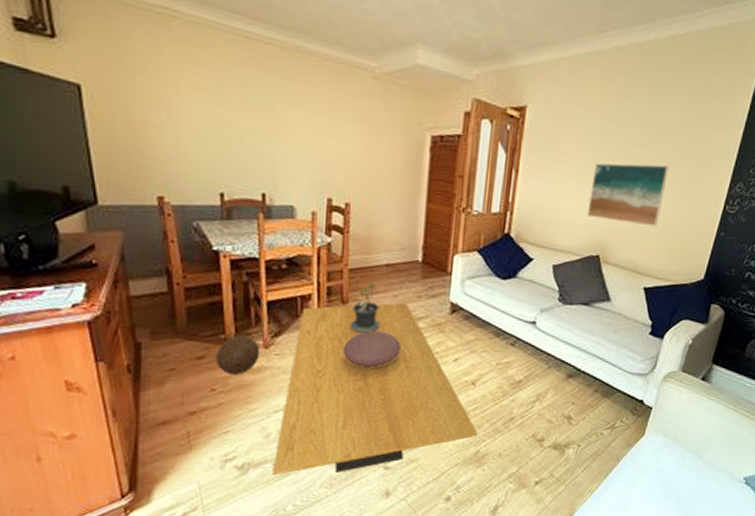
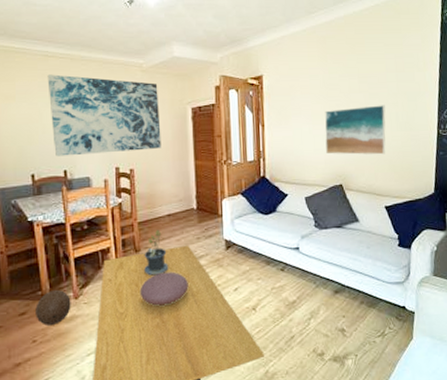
wall art: none [248,64,392,182] -> present [47,74,162,157]

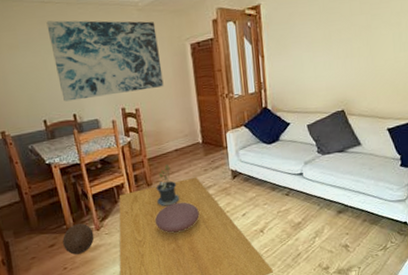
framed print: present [325,105,386,155] -> none [325,25,389,81]

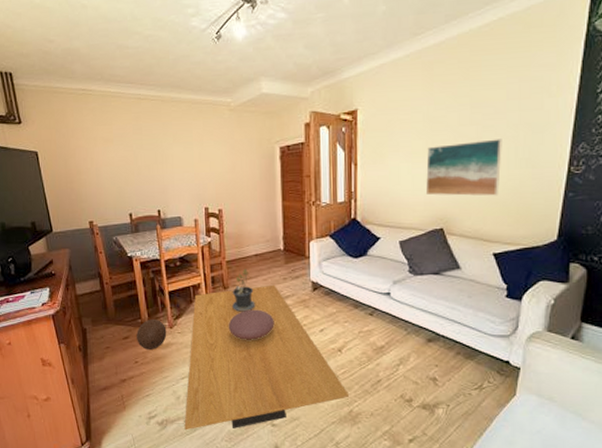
wall art: present [46,20,164,102] -> none [141,117,249,197]
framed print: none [325,25,389,81] -> present [426,139,502,196]

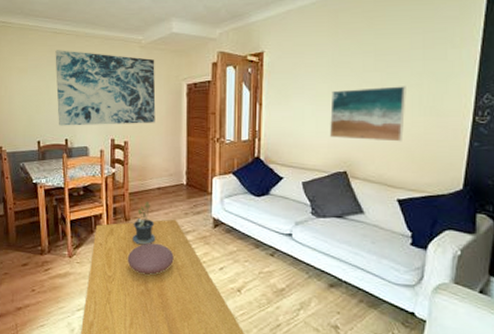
ball: present [136,320,167,349] -> none [35,247,66,278]
wall art: none [141,117,249,197] -> present [55,50,156,126]

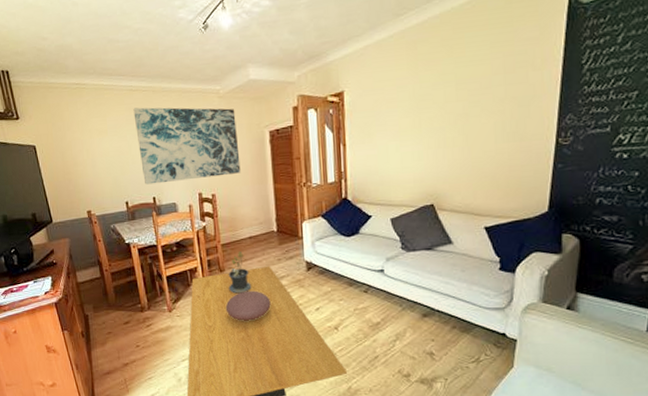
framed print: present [330,86,406,142] -> none [414,113,489,173]

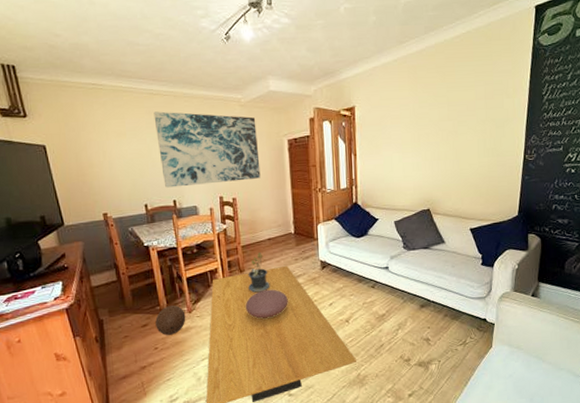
ball: none [137,304,166,333] -> present [155,305,186,335]

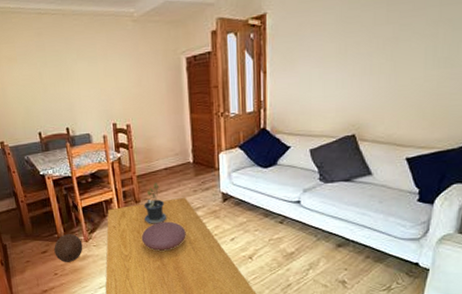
wall art: present [153,111,261,188] -> none [42,32,156,115]

